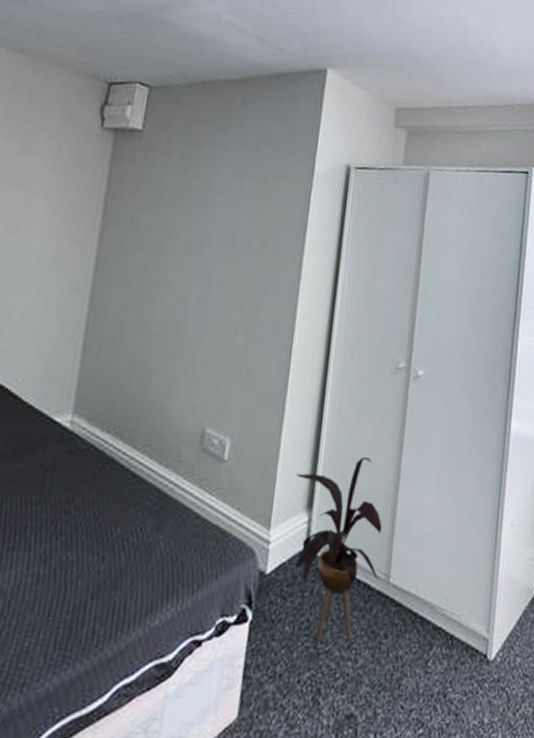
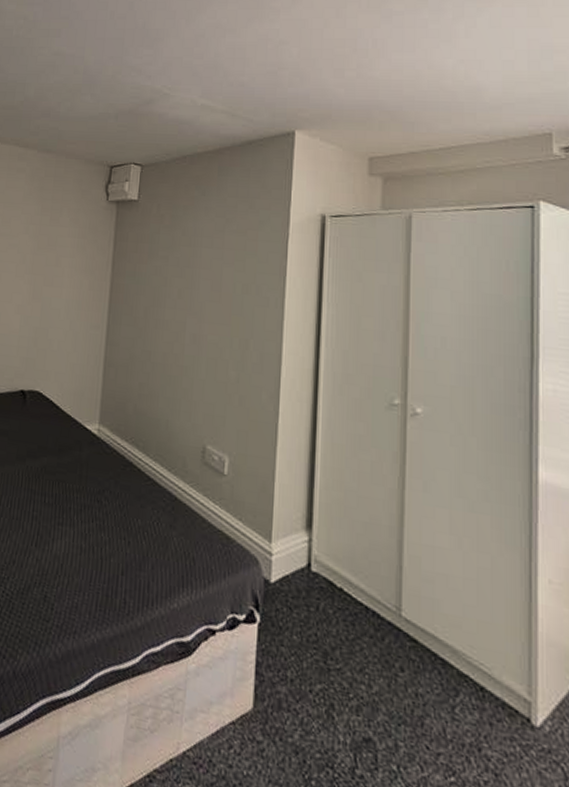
house plant: present [295,456,382,642] -> none [294,486,388,665]

